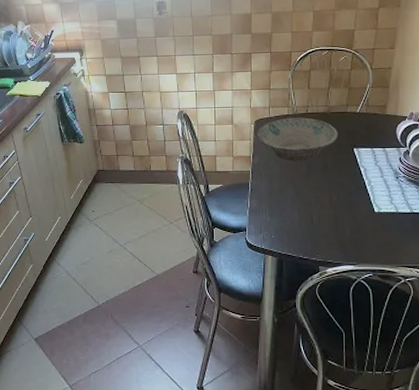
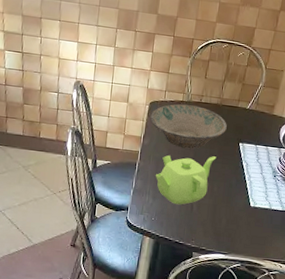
teapot: none [269,166,331,220] -> present [155,155,217,205]

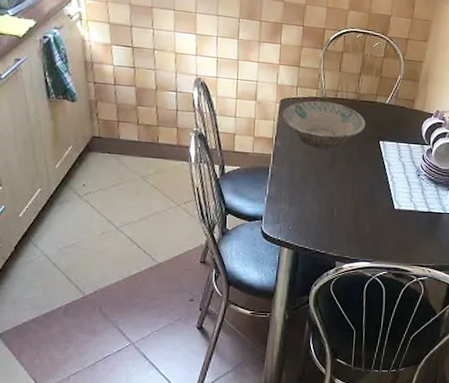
teapot: present [155,155,217,205] -> none [290,156,356,211]

